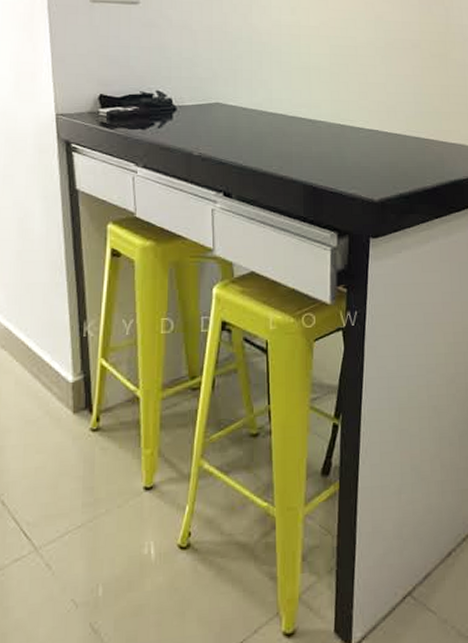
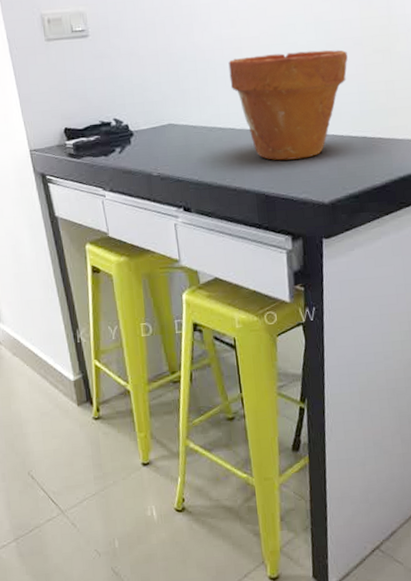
flower pot: none [285,45,406,153] -> present [228,50,348,161]

